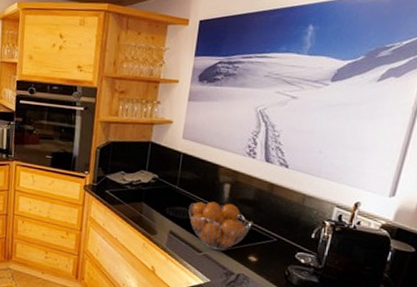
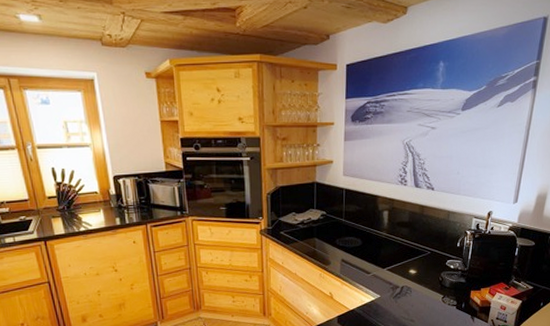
fruit basket: present [188,201,252,251] -> none [356,227,409,270]

